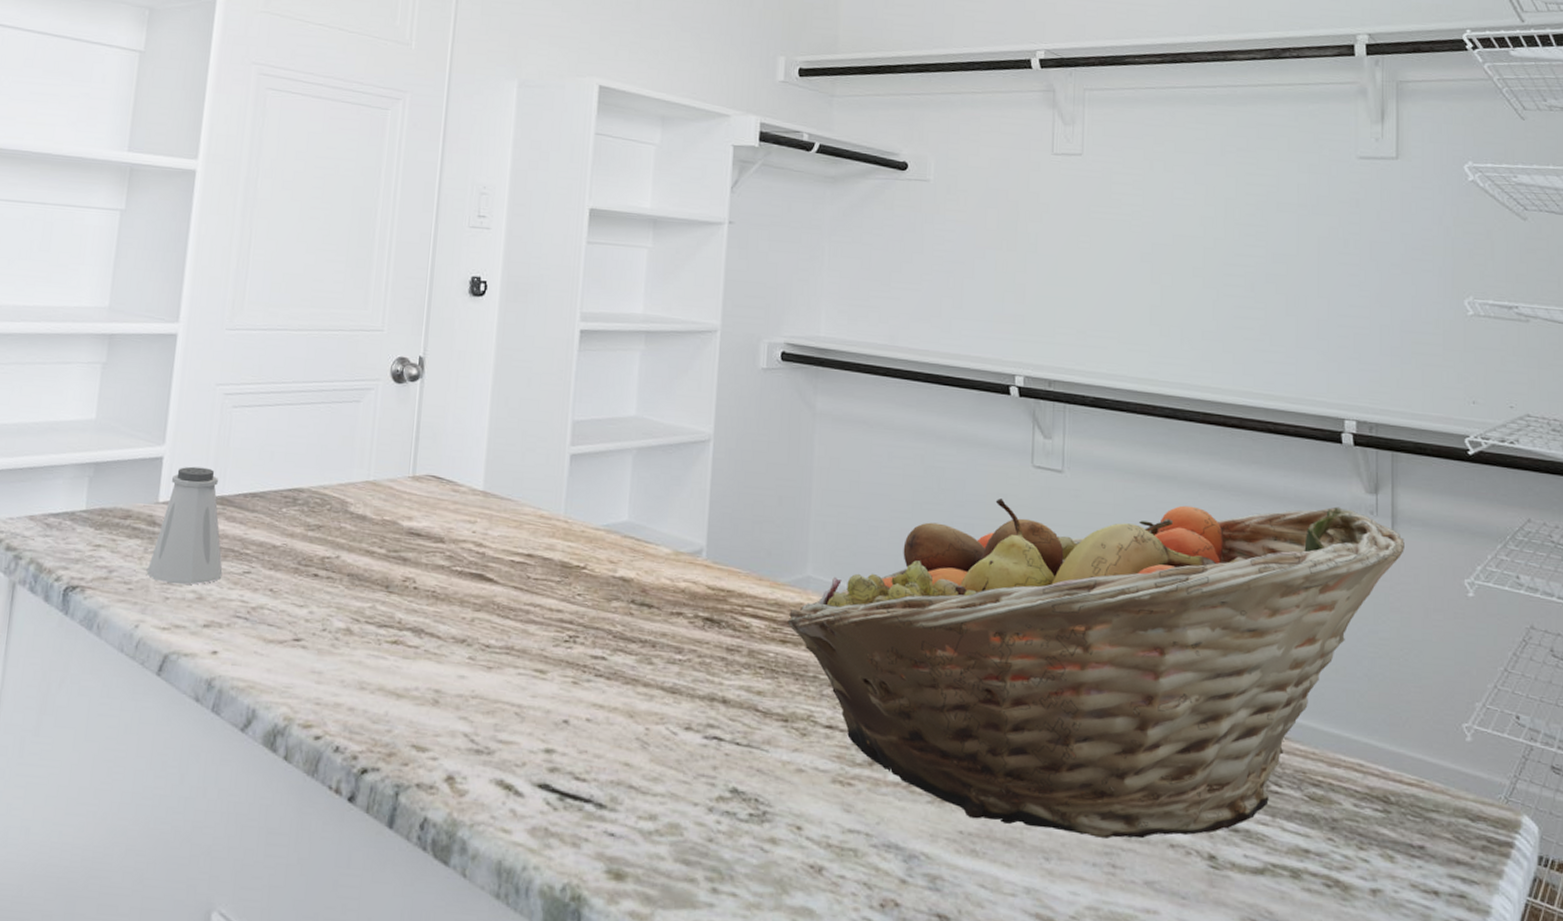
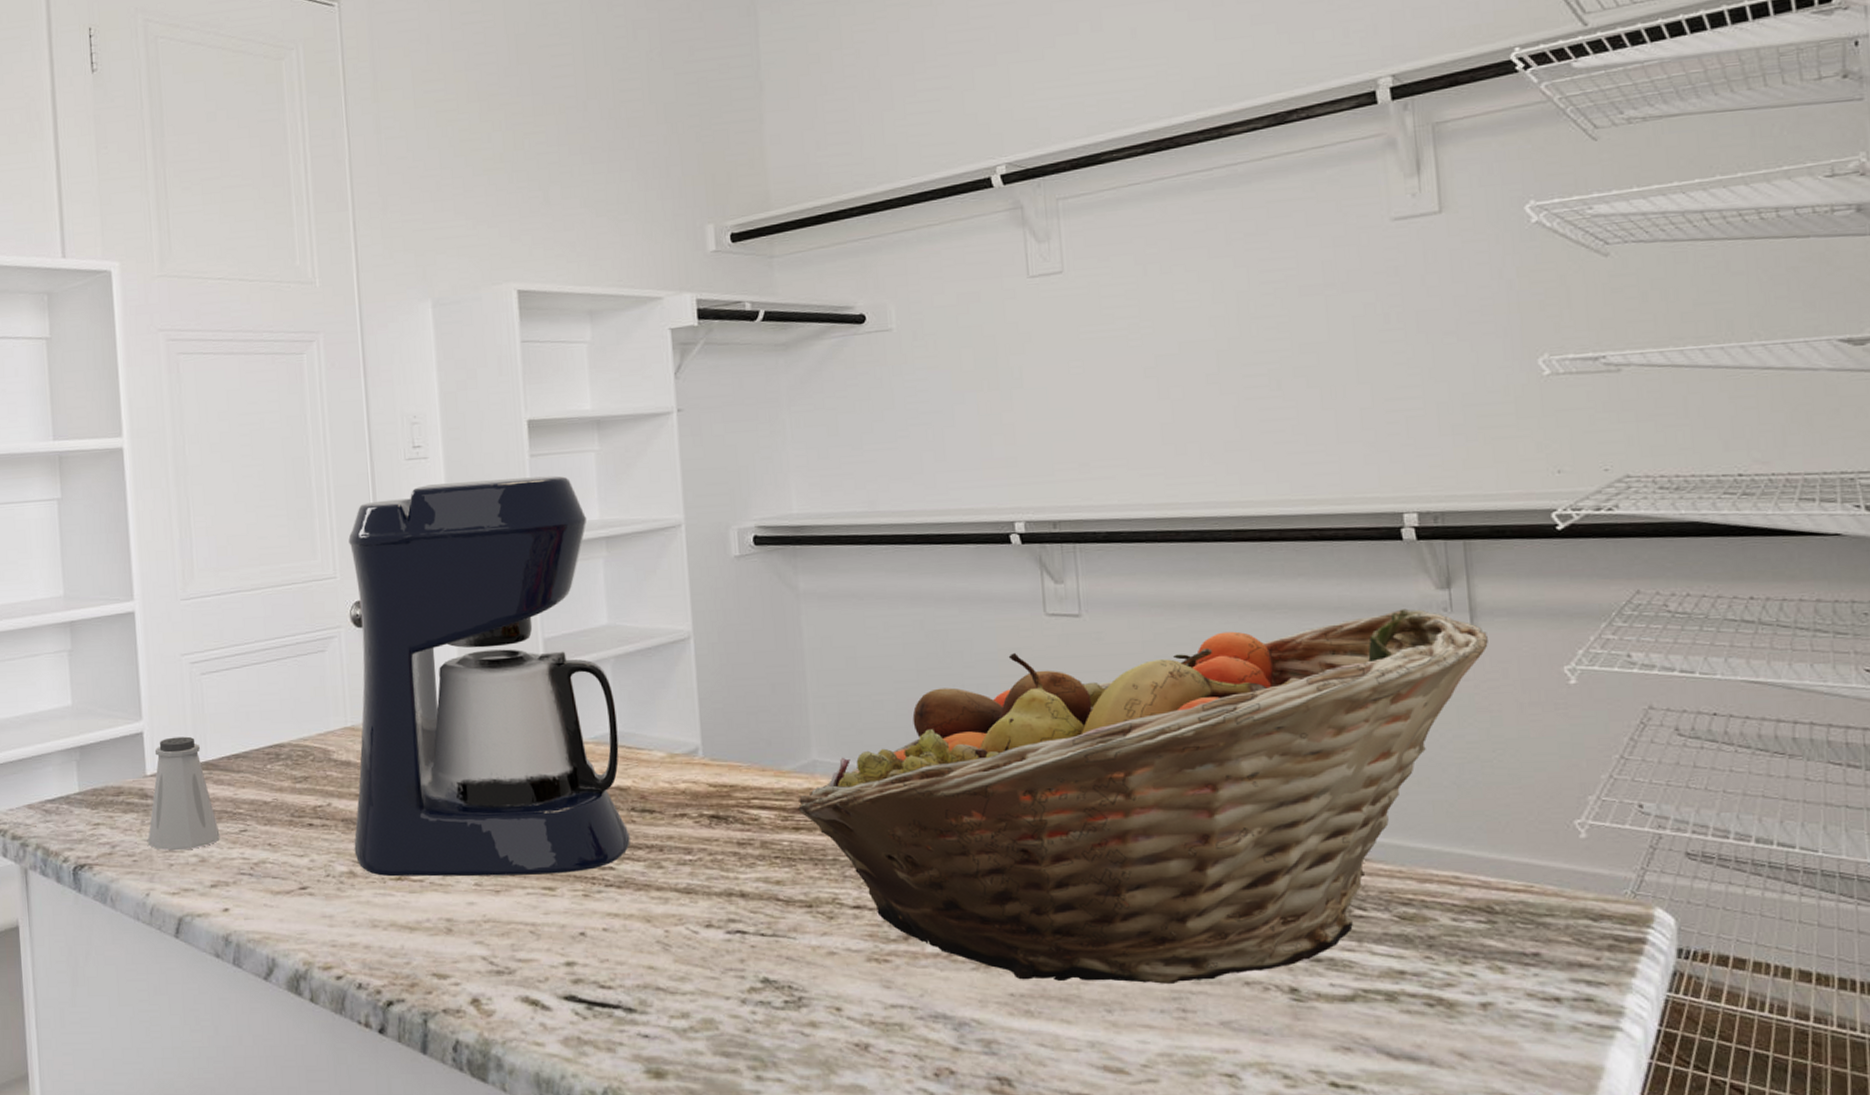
coffee maker: none [355,254,632,658] -> present [348,475,630,877]

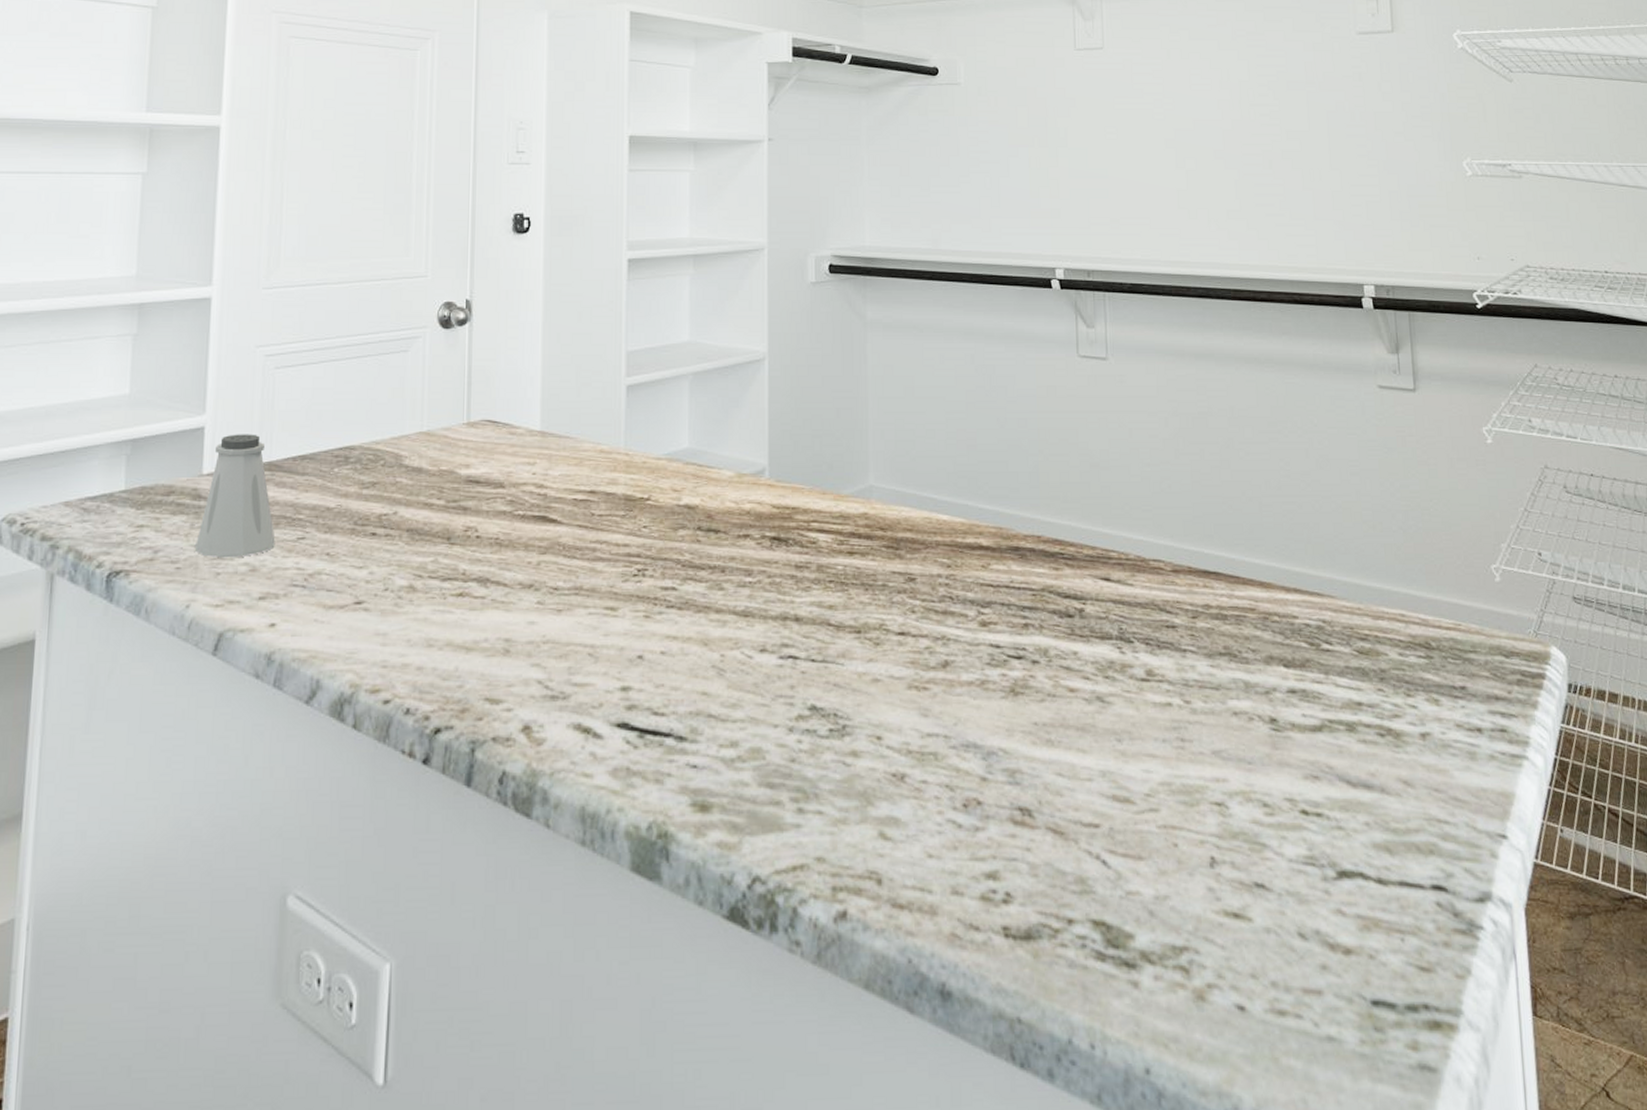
coffee maker: present [348,475,630,877] -> none [417,190,694,594]
fruit basket: present [798,608,1488,984] -> none [853,369,1427,714]

